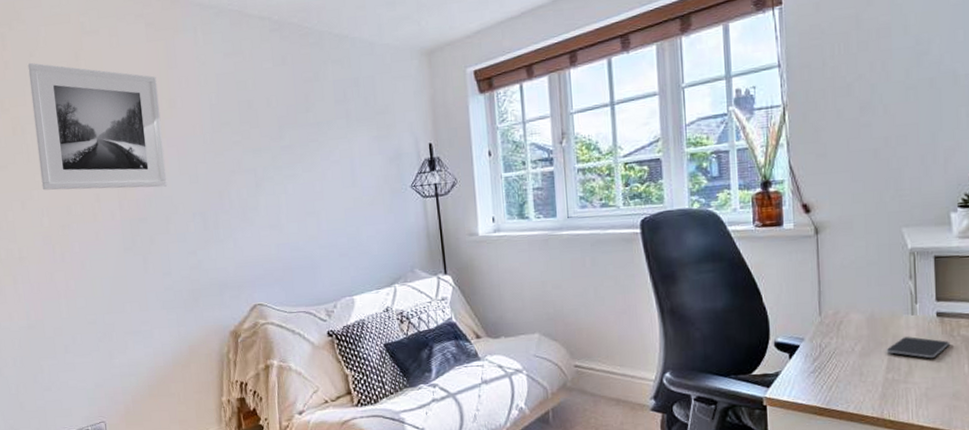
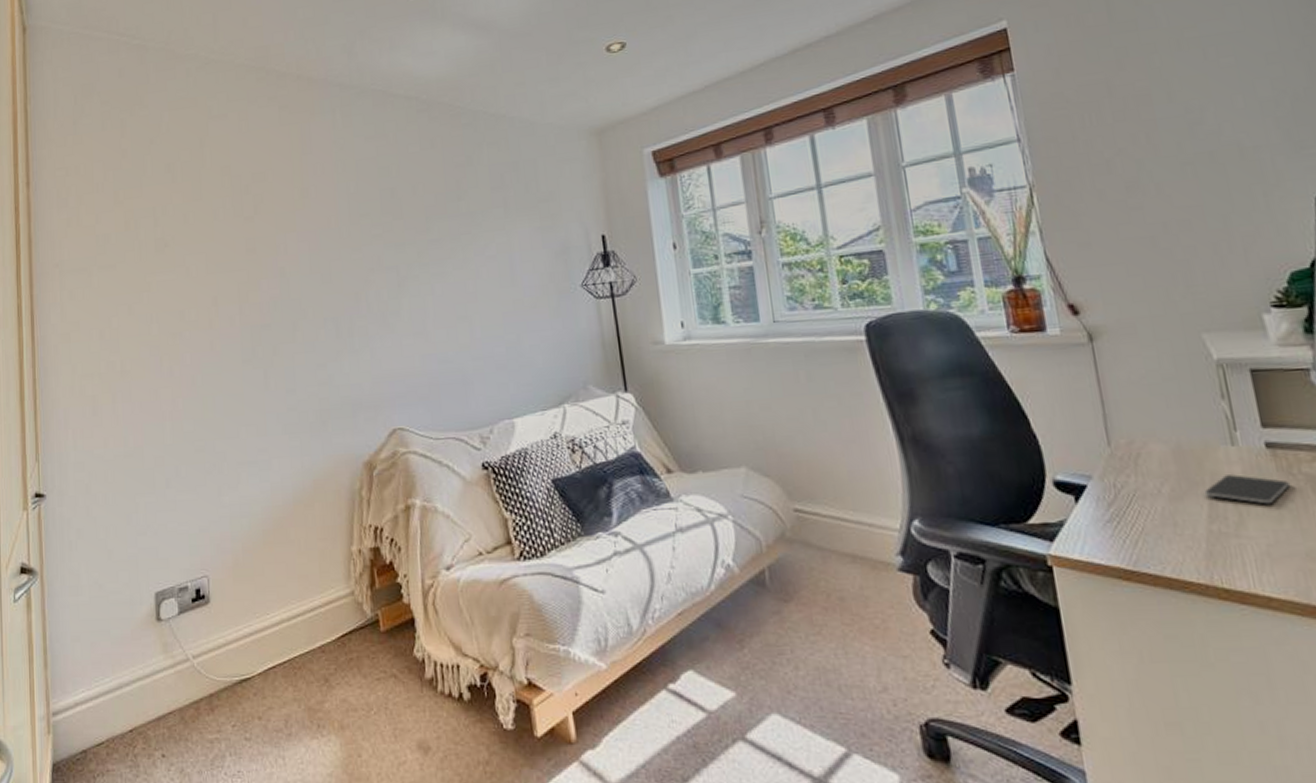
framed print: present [27,62,168,191] -> none [147,150,296,293]

